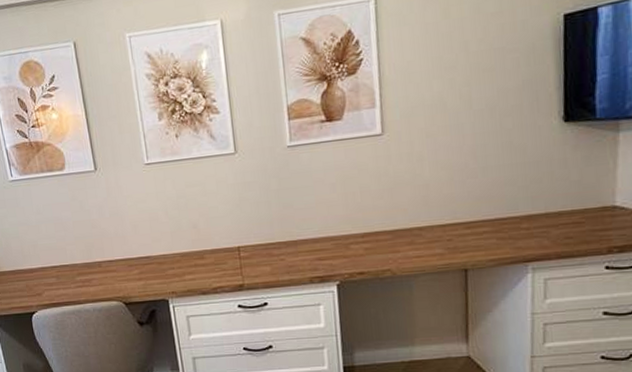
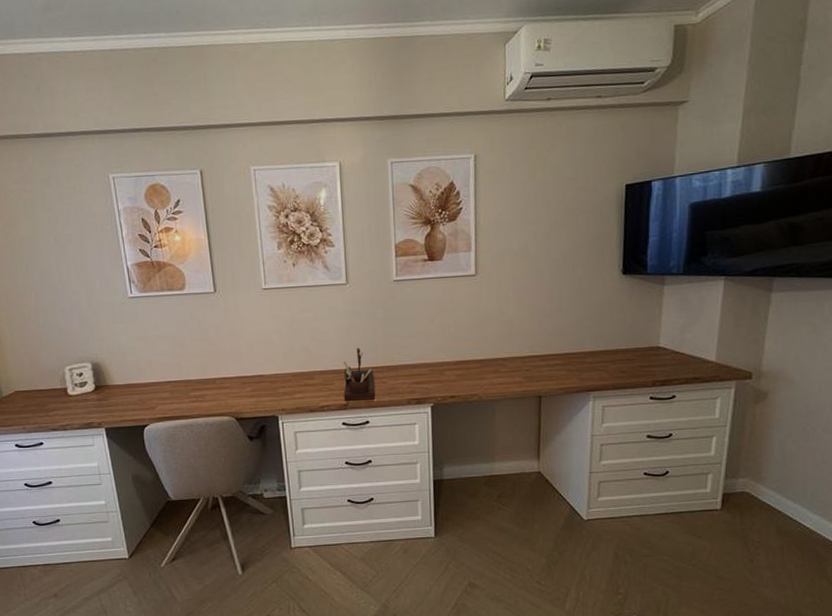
desk organizer: none [235,222,274,283] -> present [343,347,376,402]

